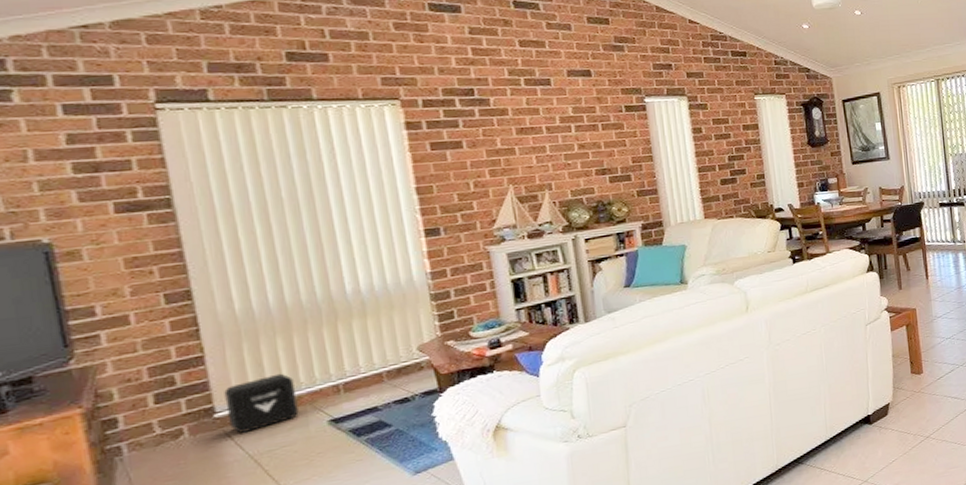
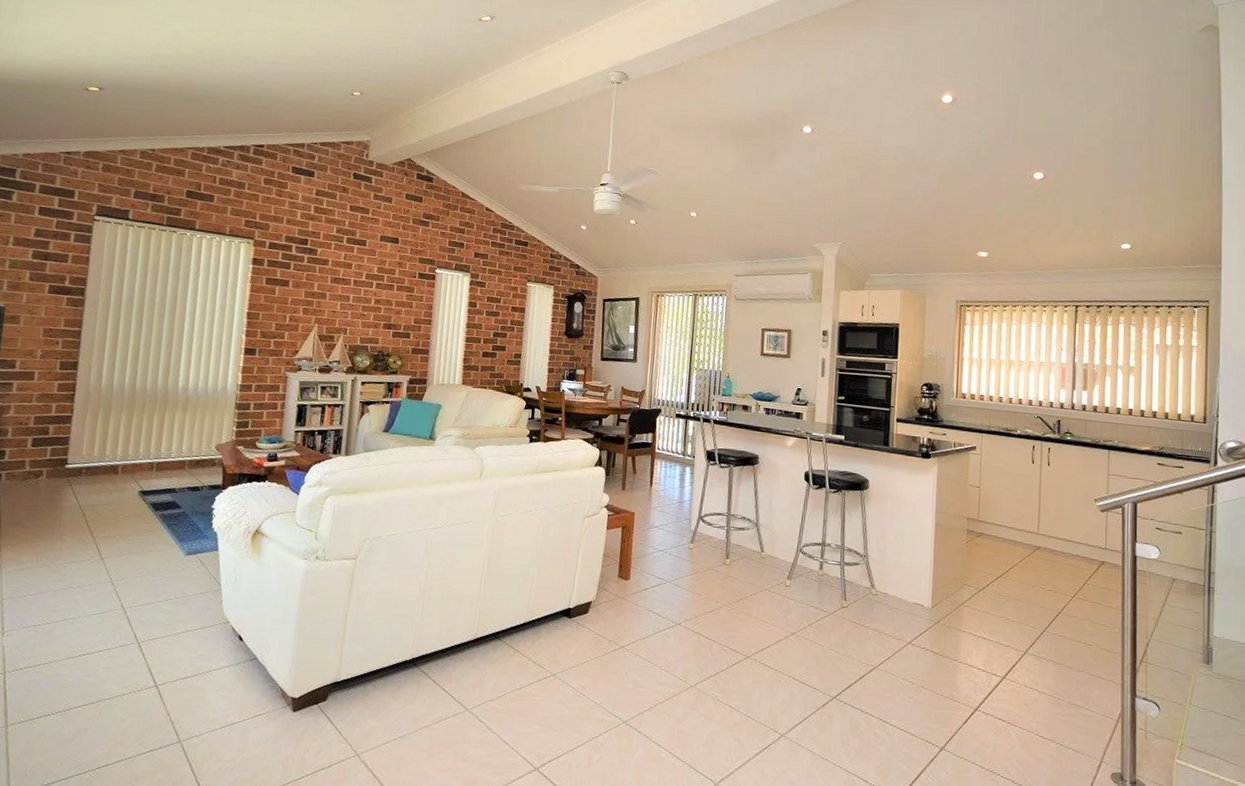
air purifier: present [224,373,299,433] -> none [73,443,125,486]

